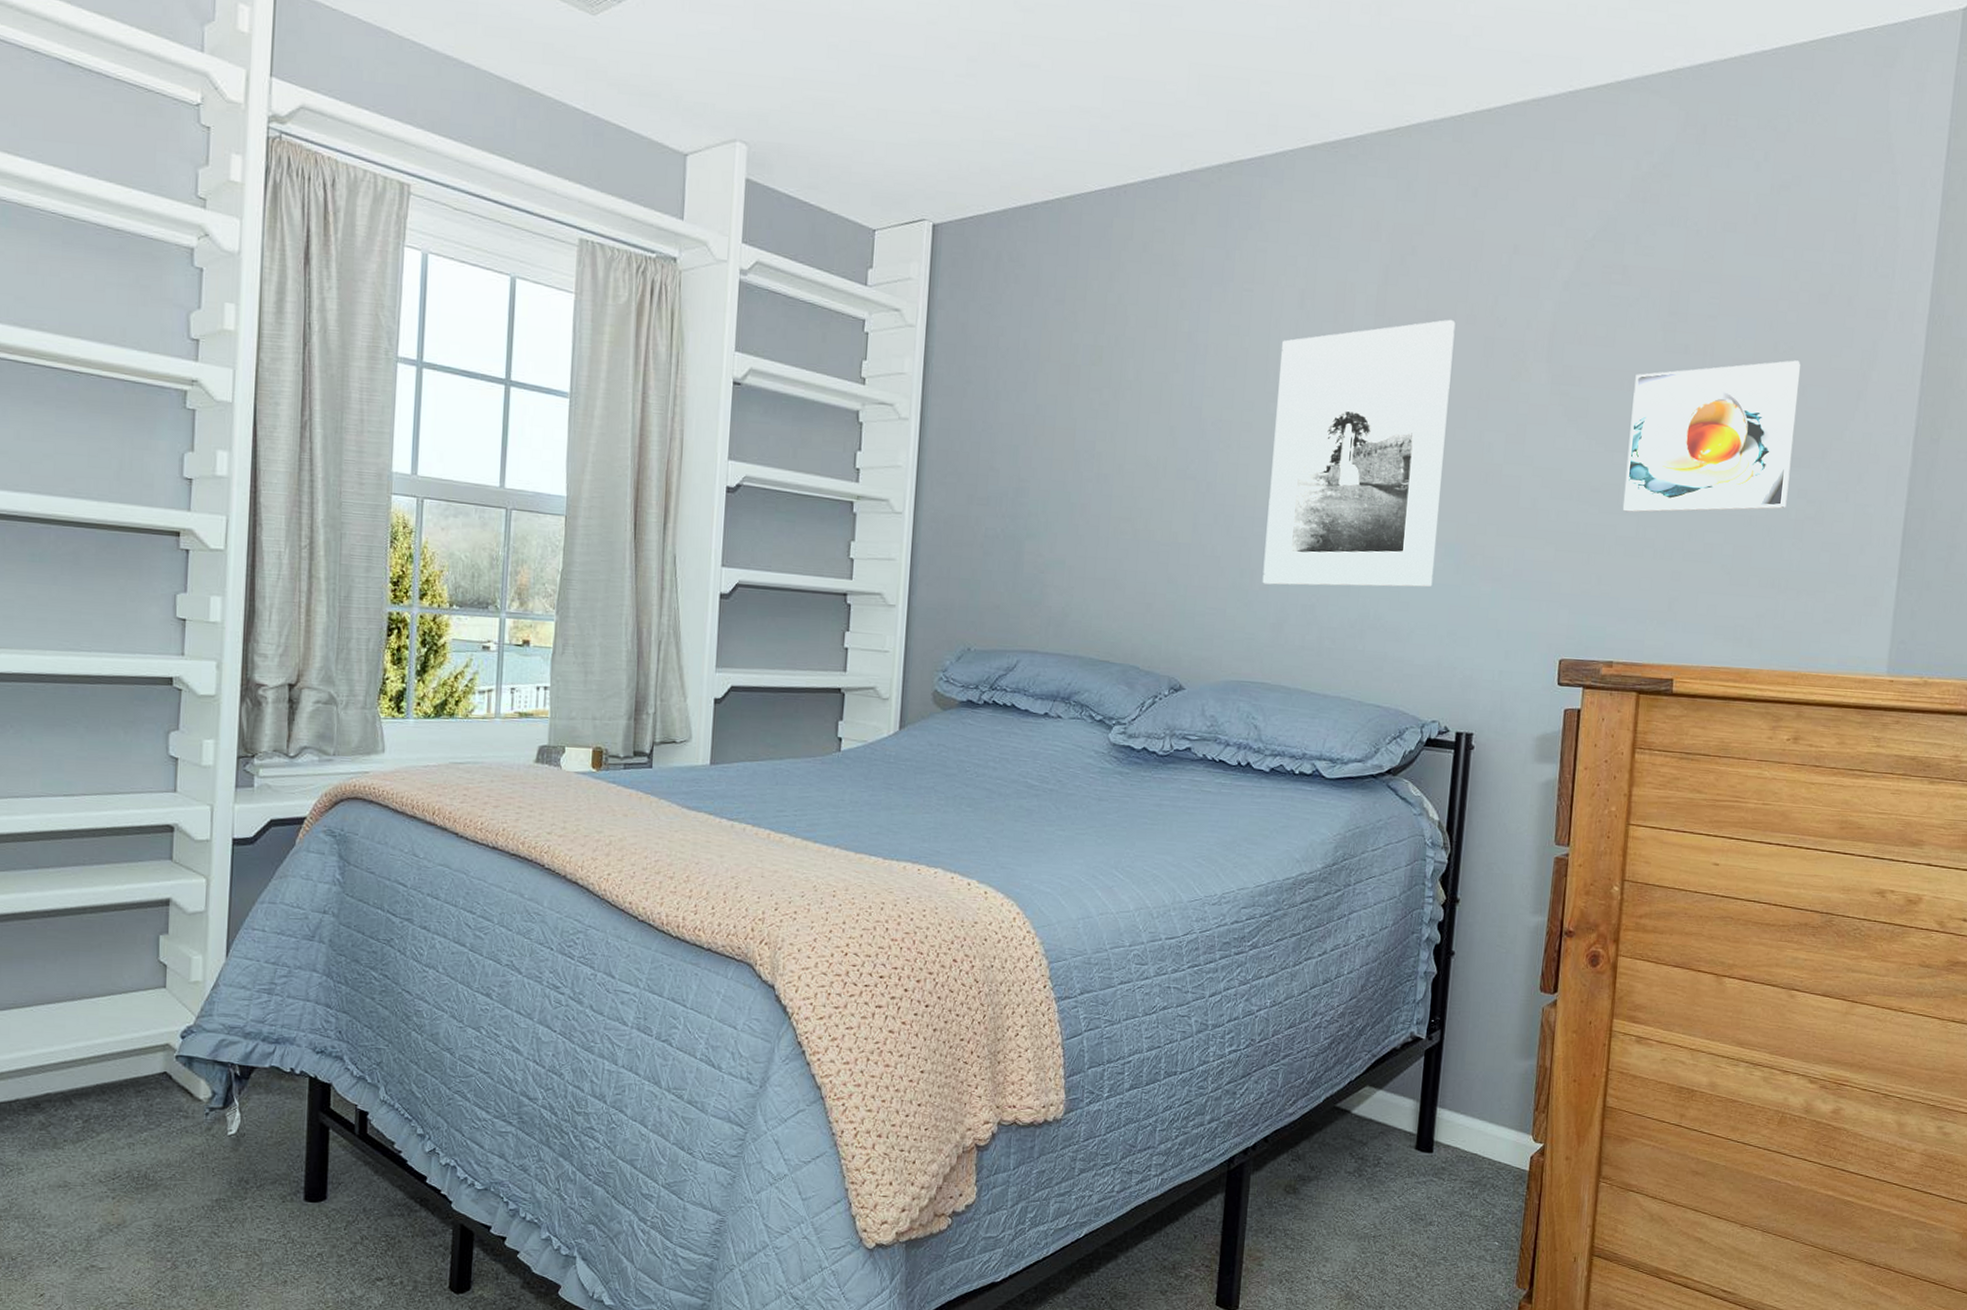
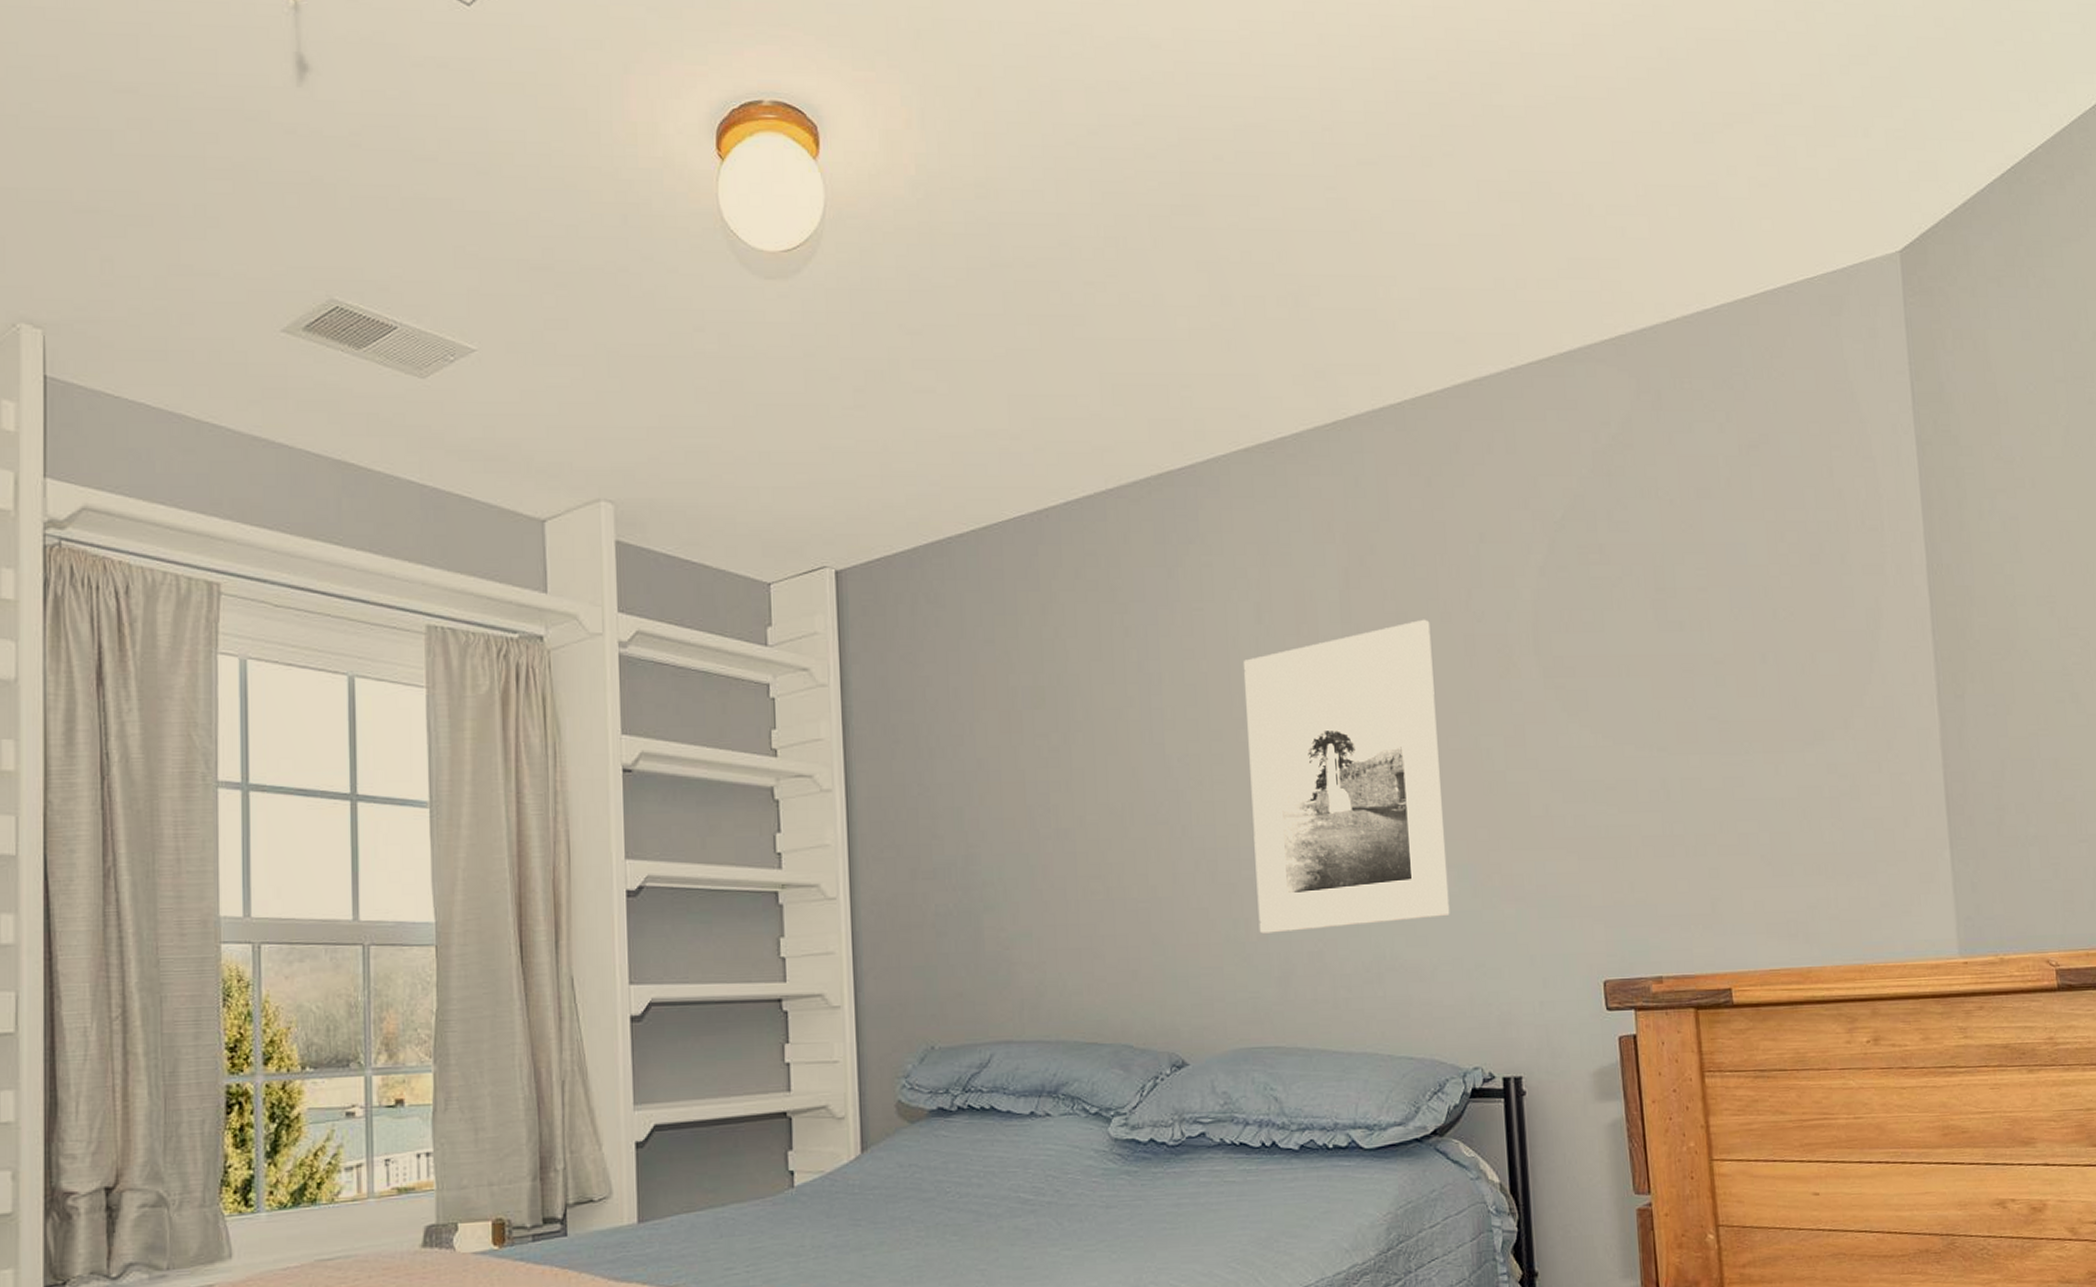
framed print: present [1622,360,1801,513] -> none [1632,626,1818,808]

